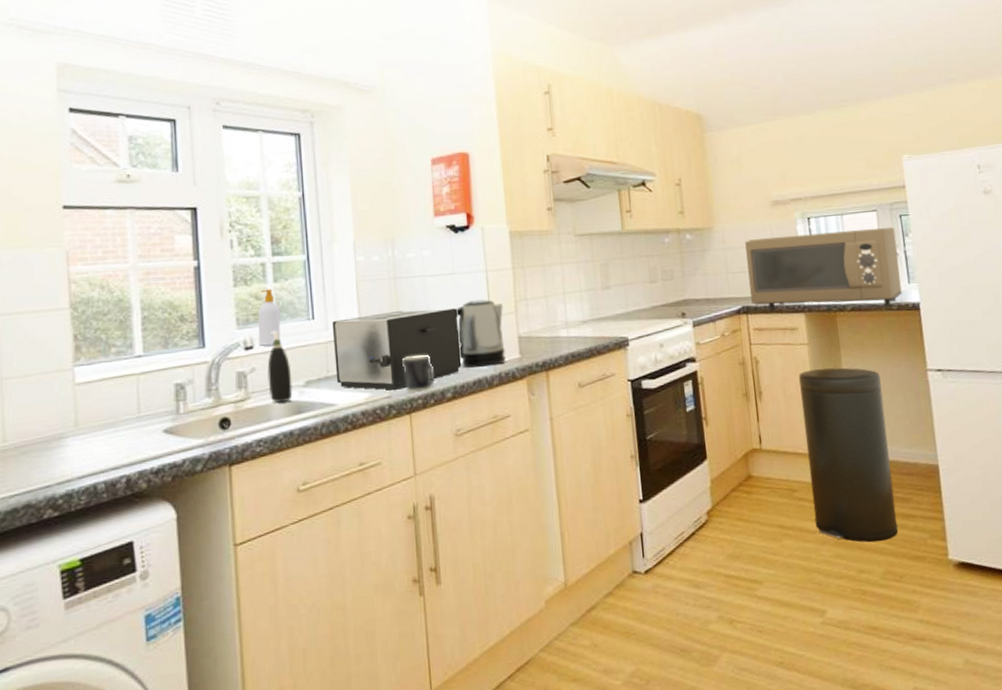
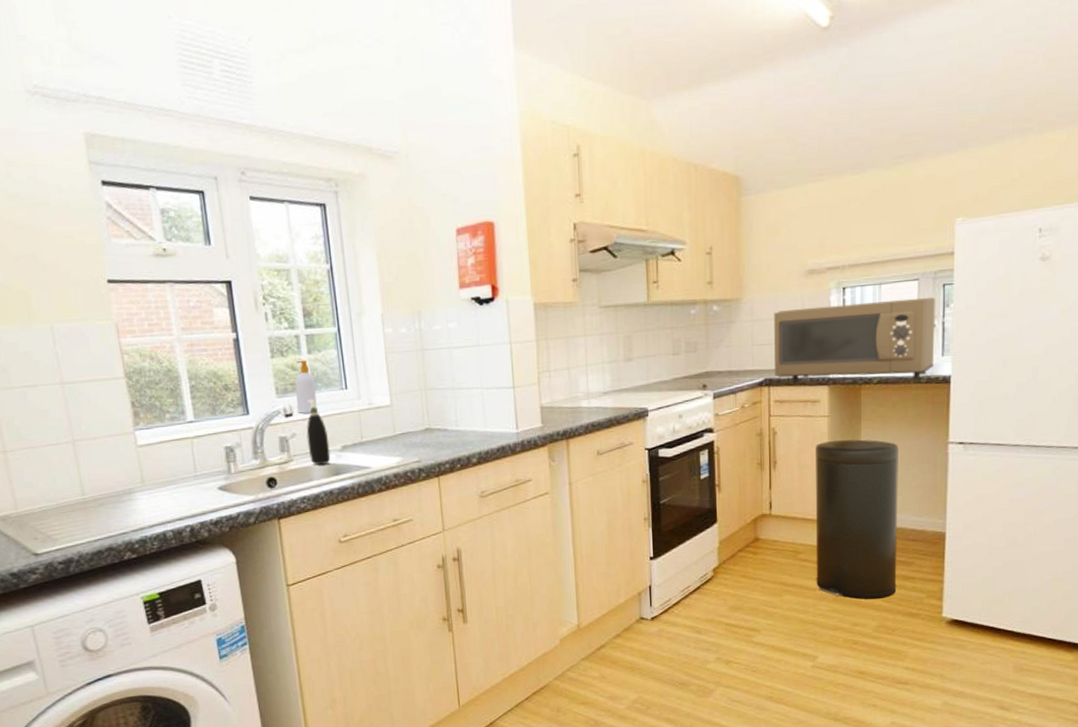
toaster: present [332,308,462,390] -> none [363,379,486,455]
mug: present [402,354,435,394] -> none [430,422,461,459]
kettle: present [455,299,506,368] -> none [480,370,528,435]

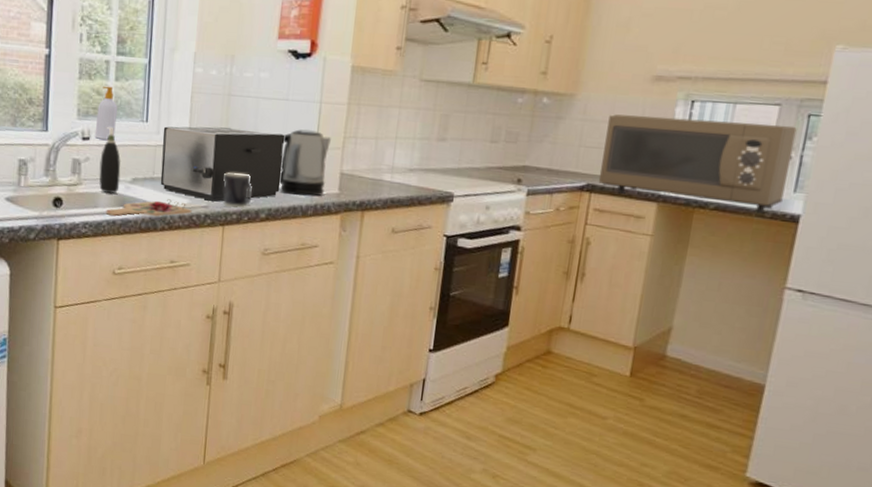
cutting board: none [321,460,406,486] -> present [106,199,192,217]
toaster: none [363,379,486,455] -> present [160,126,284,202]
mug: none [430,422,461,459] -> present [223,172,253,209]
kettle: none [480,370,528,435] -> present [279,129,331,196]
pedal bin: present [815,439,898,599] -> none [607,262,726,443]

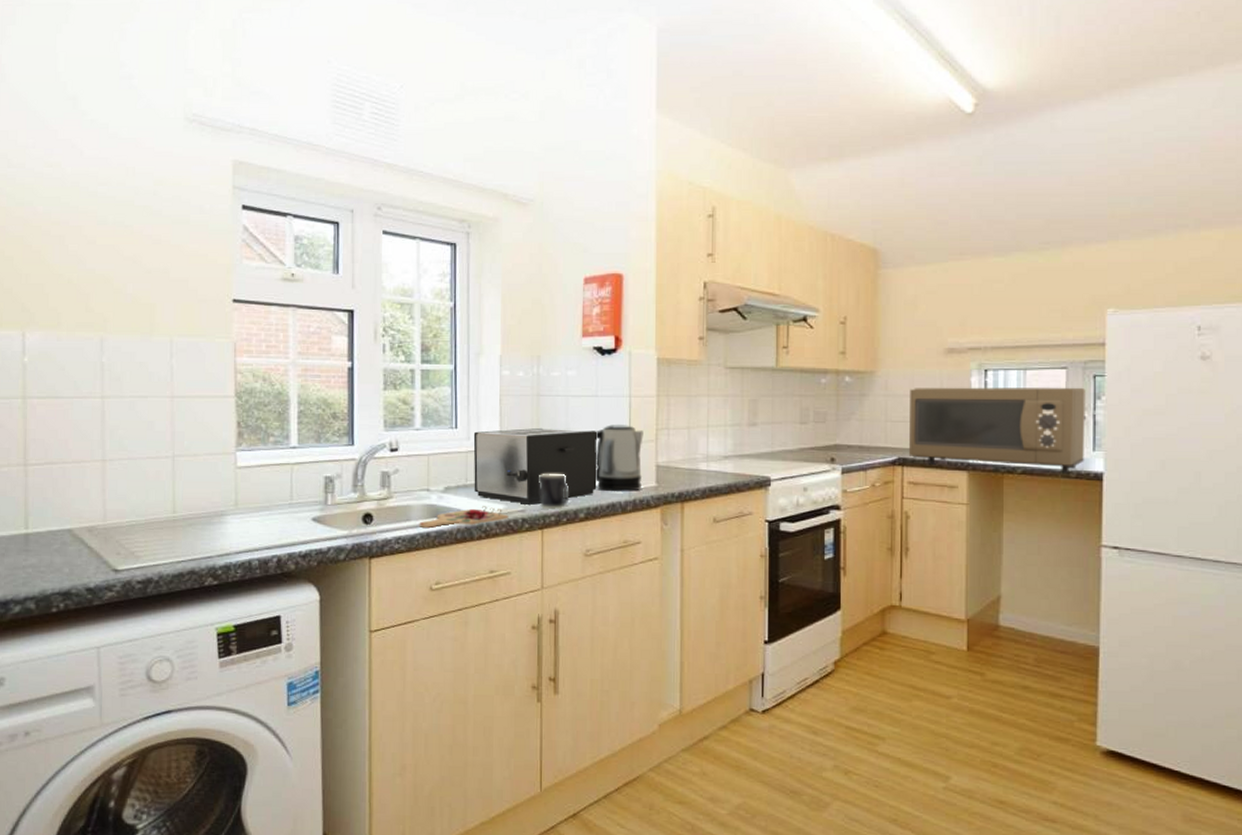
soap bottle: present [94,86,118,140] -> none [403,395,426,449]
soap dispenser: present [99,127,121,193] -> none [410,437,432,504]

